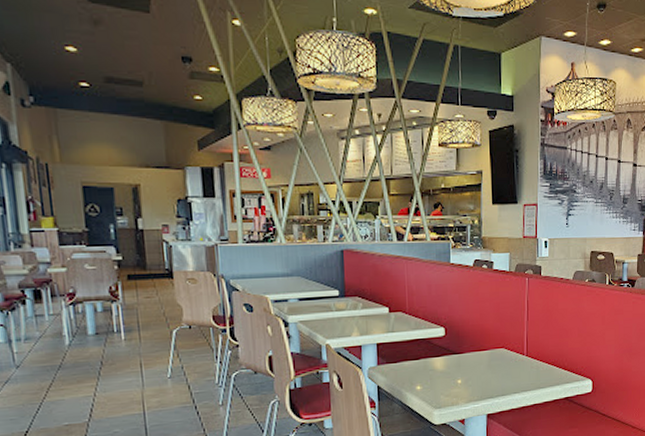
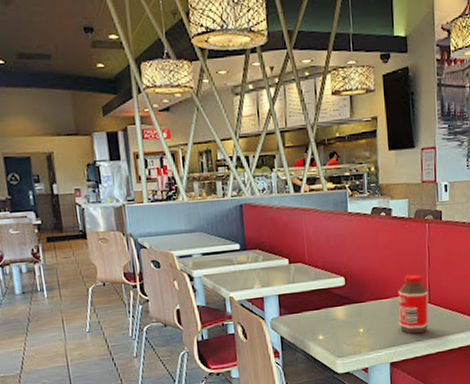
bottle: none [496,327,526,386] -> present [398,274,429,334]

